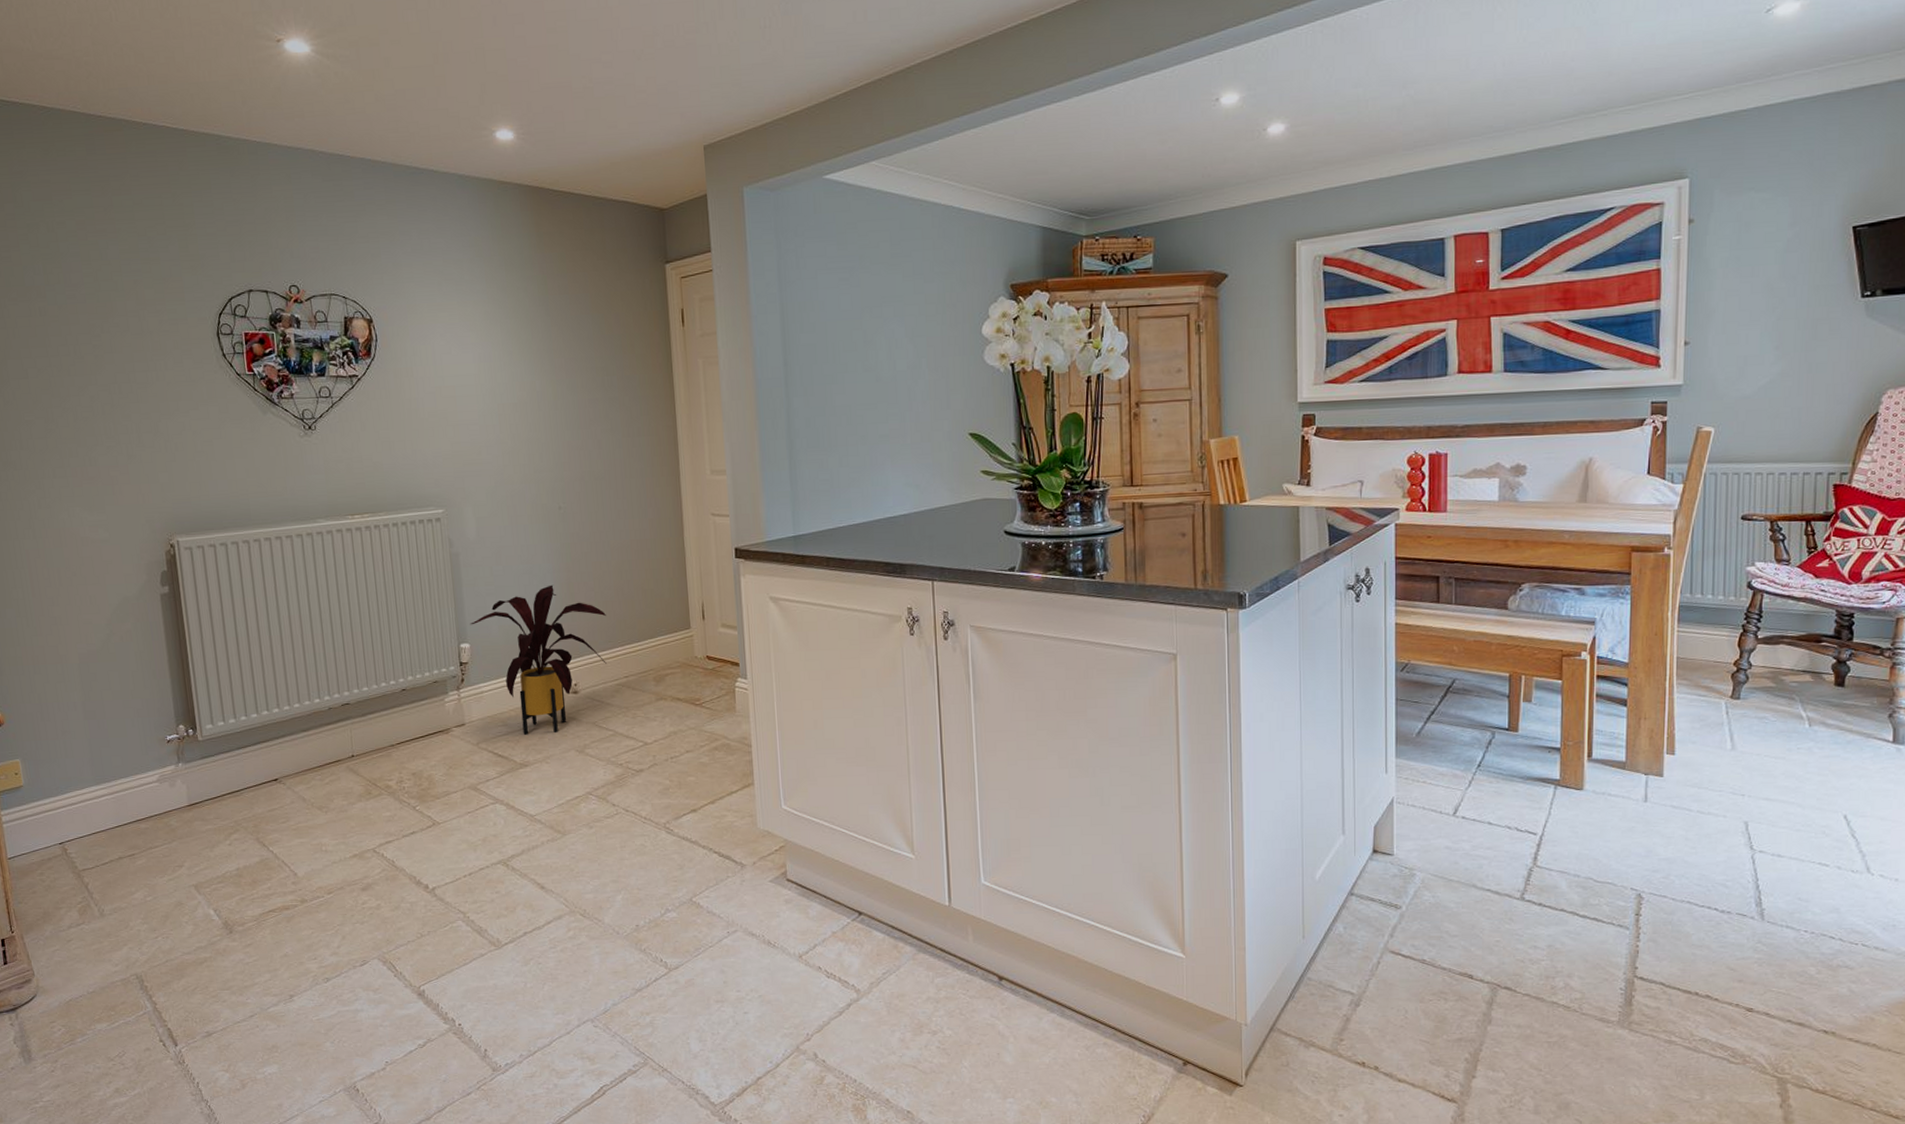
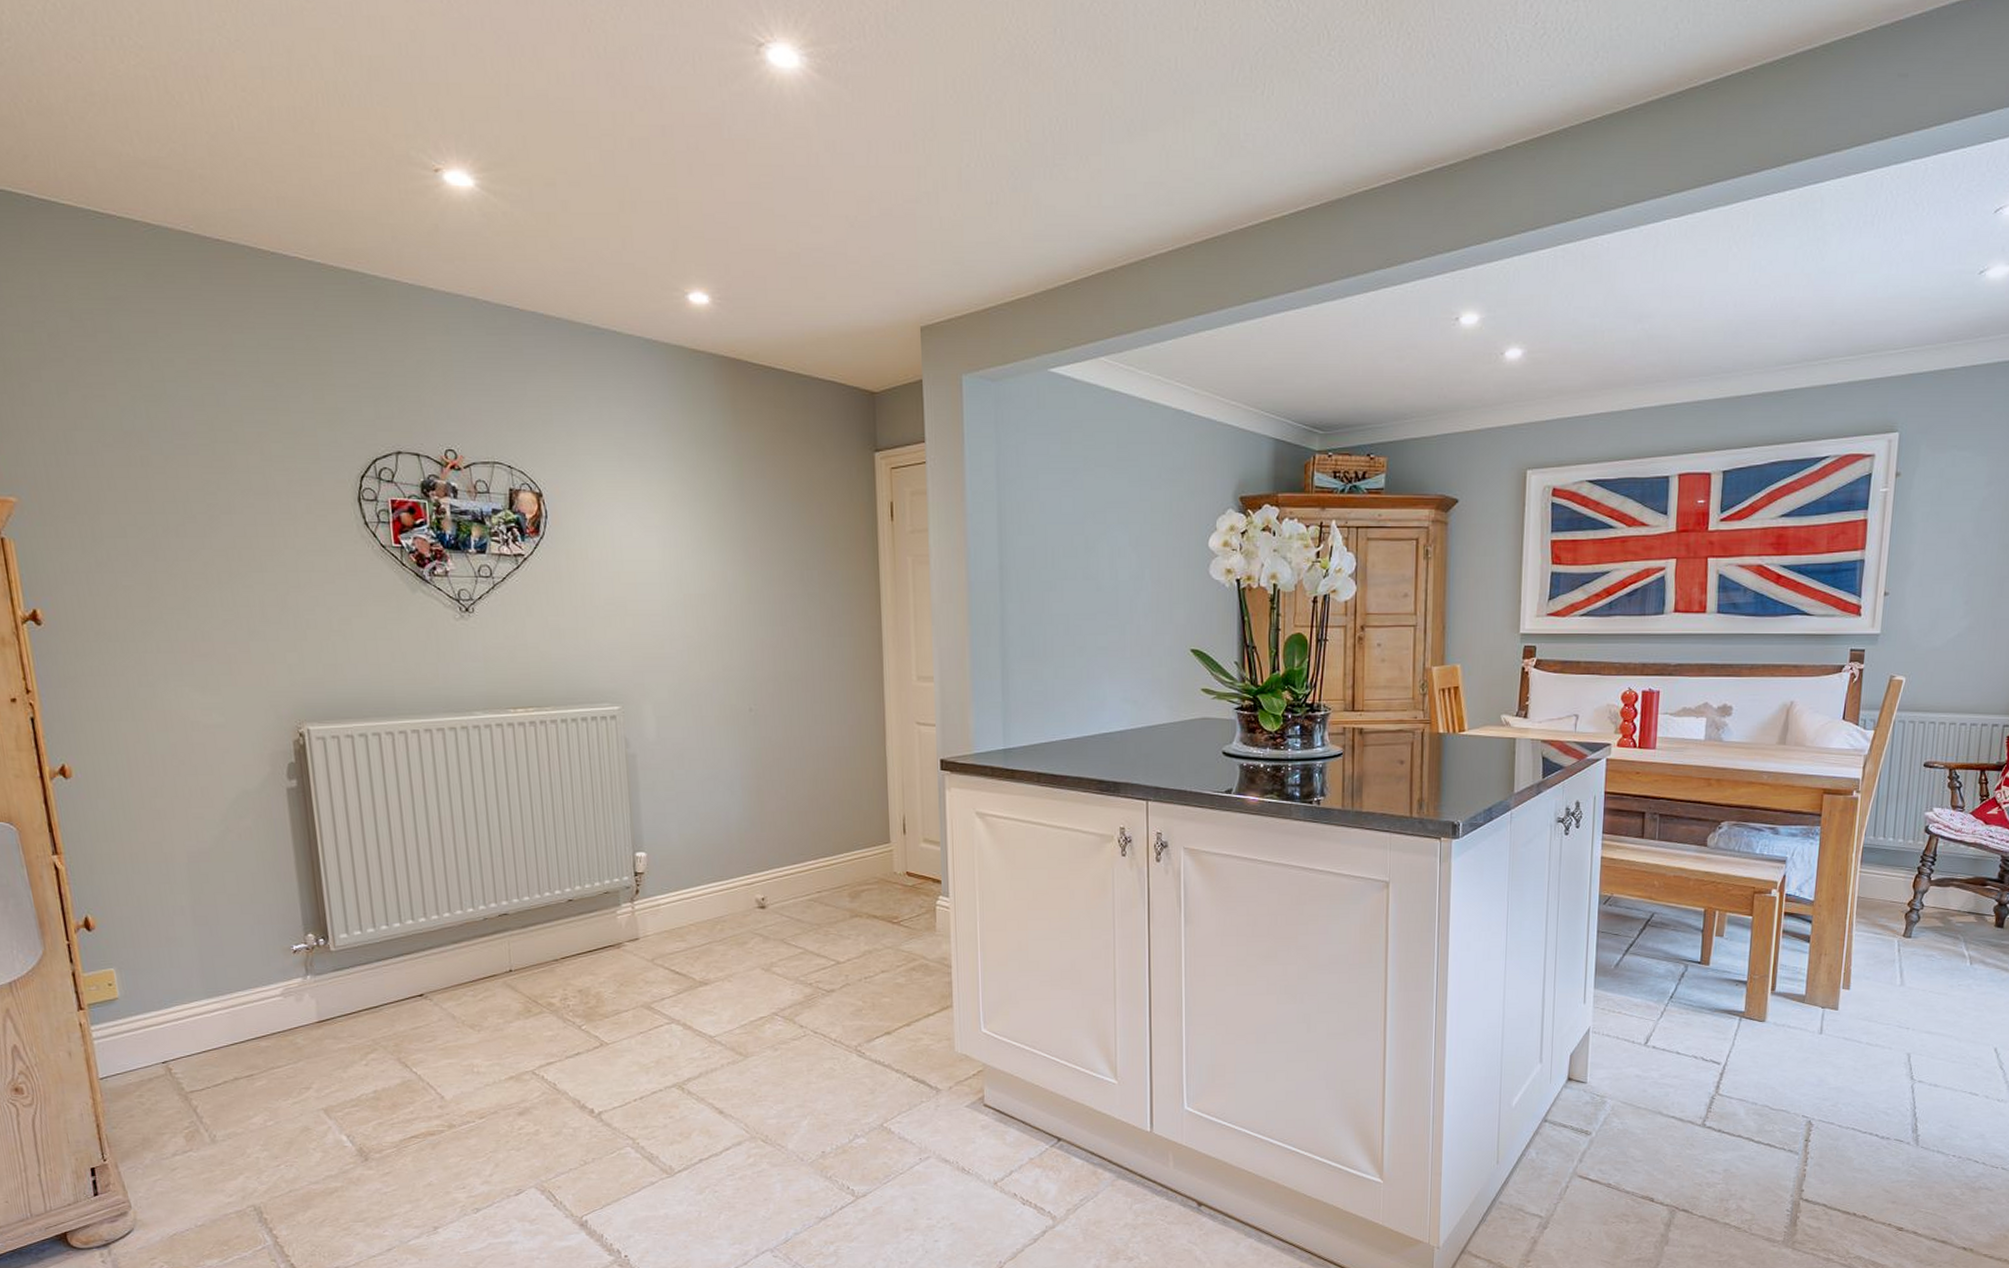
house plant: present [470,584,606,735] -> none [647,792,799,951]

